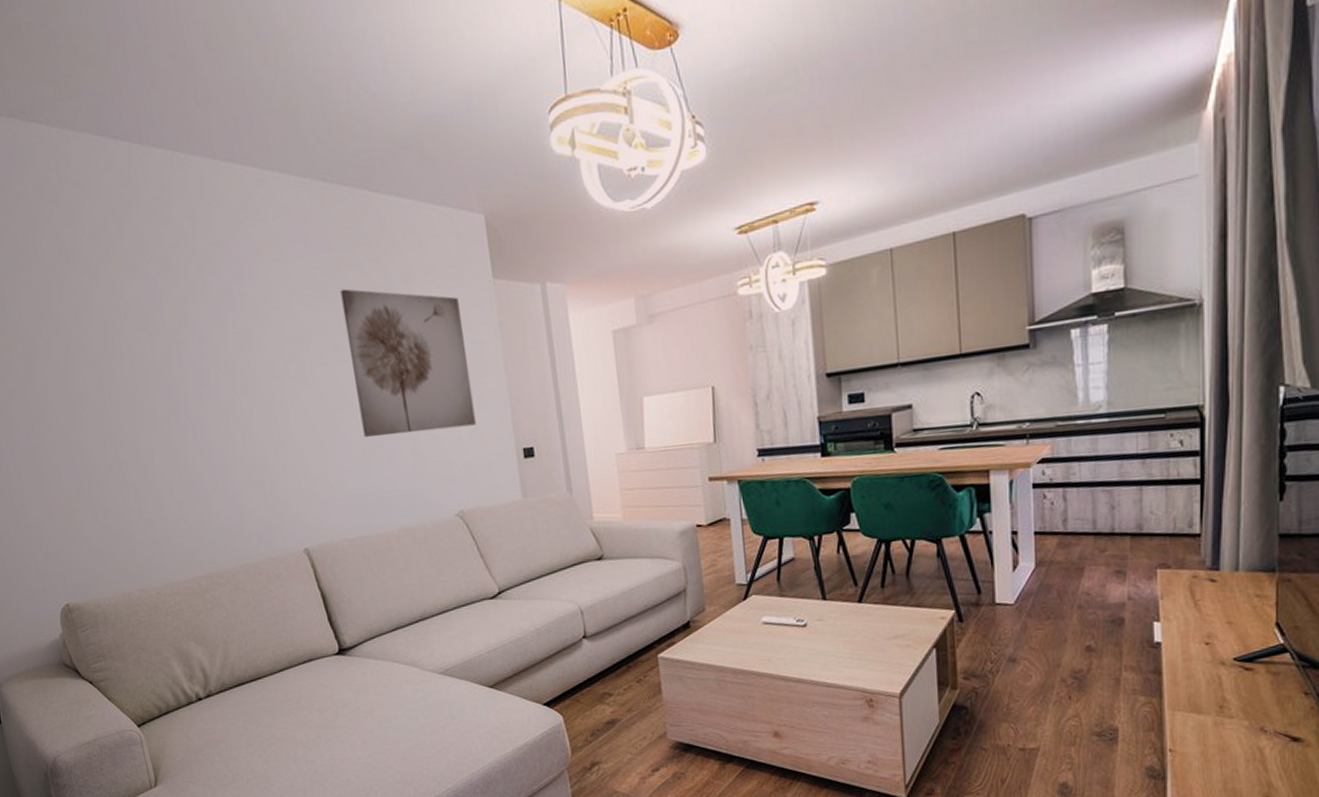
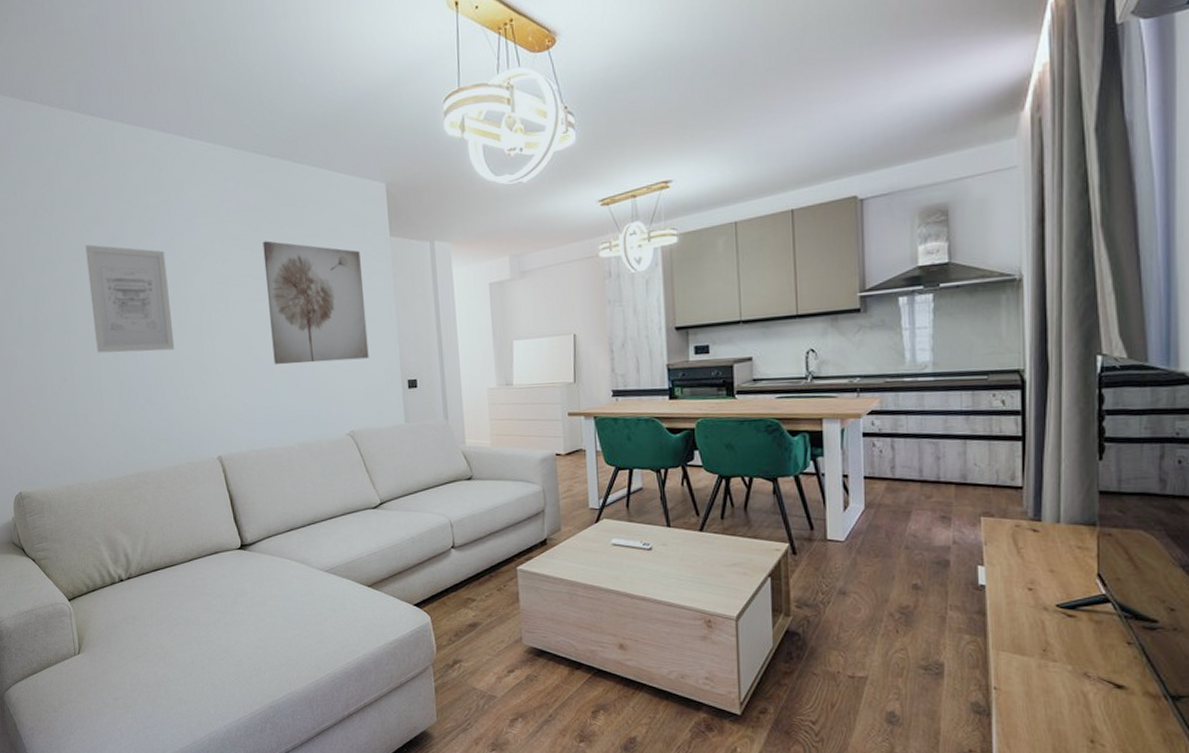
wall art: none [120,301,243,433] -> present [85,244,175,353]

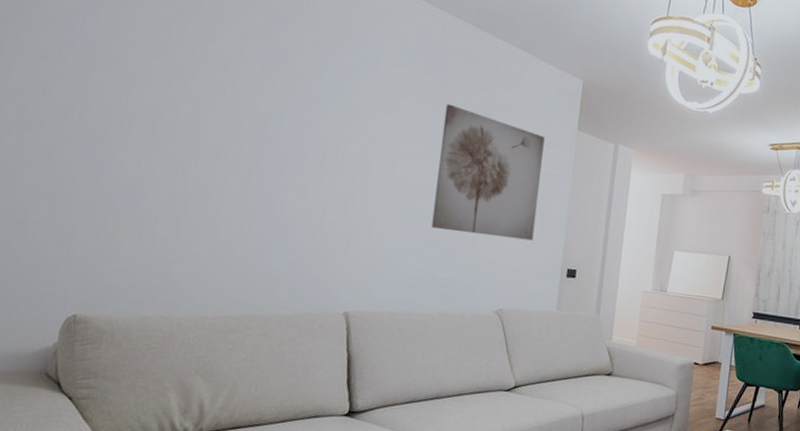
wall art: present [85,244,175,353] -> none [224,59,334,191]

